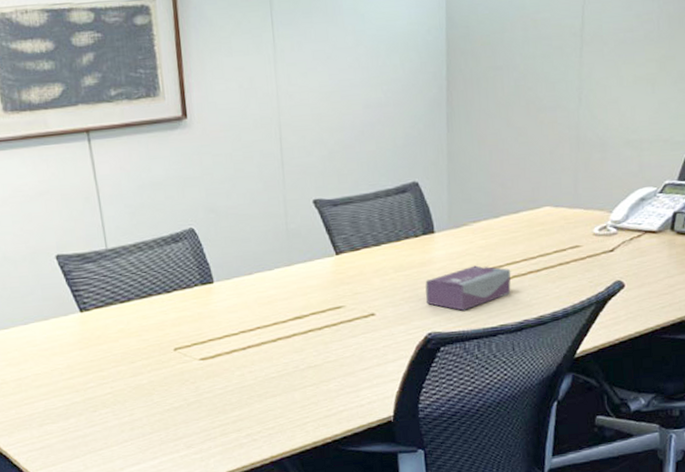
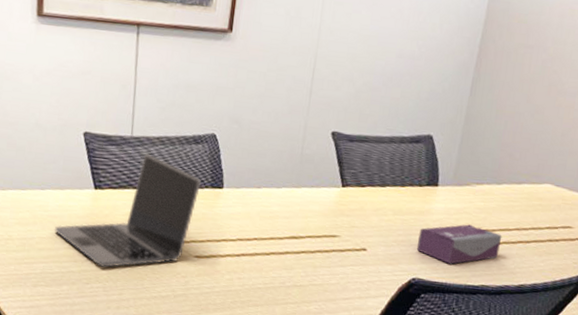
laptop: none [47,263,190,392] -> present [54,153,201,268]

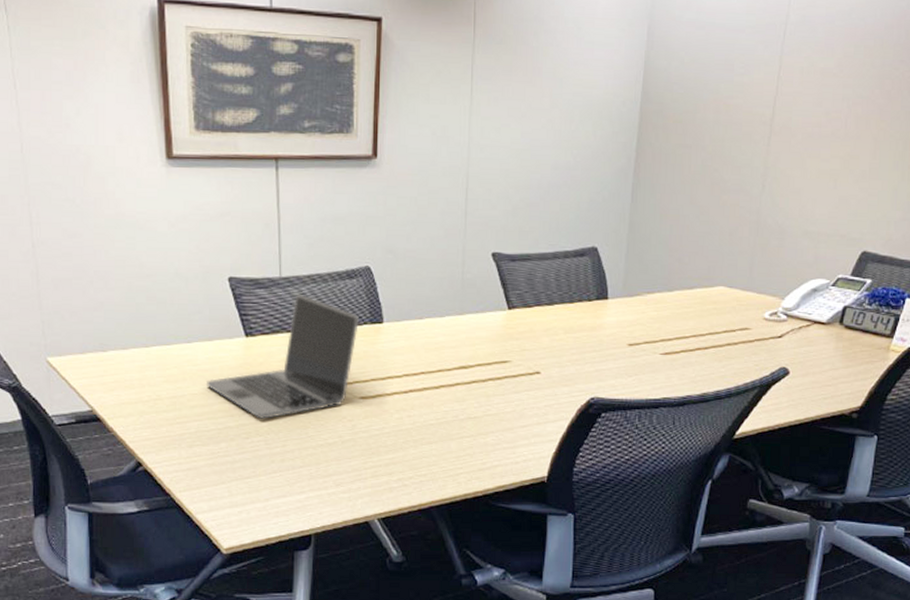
tissue box: present [416,224,502,264] -> none [592,336,679,379]

